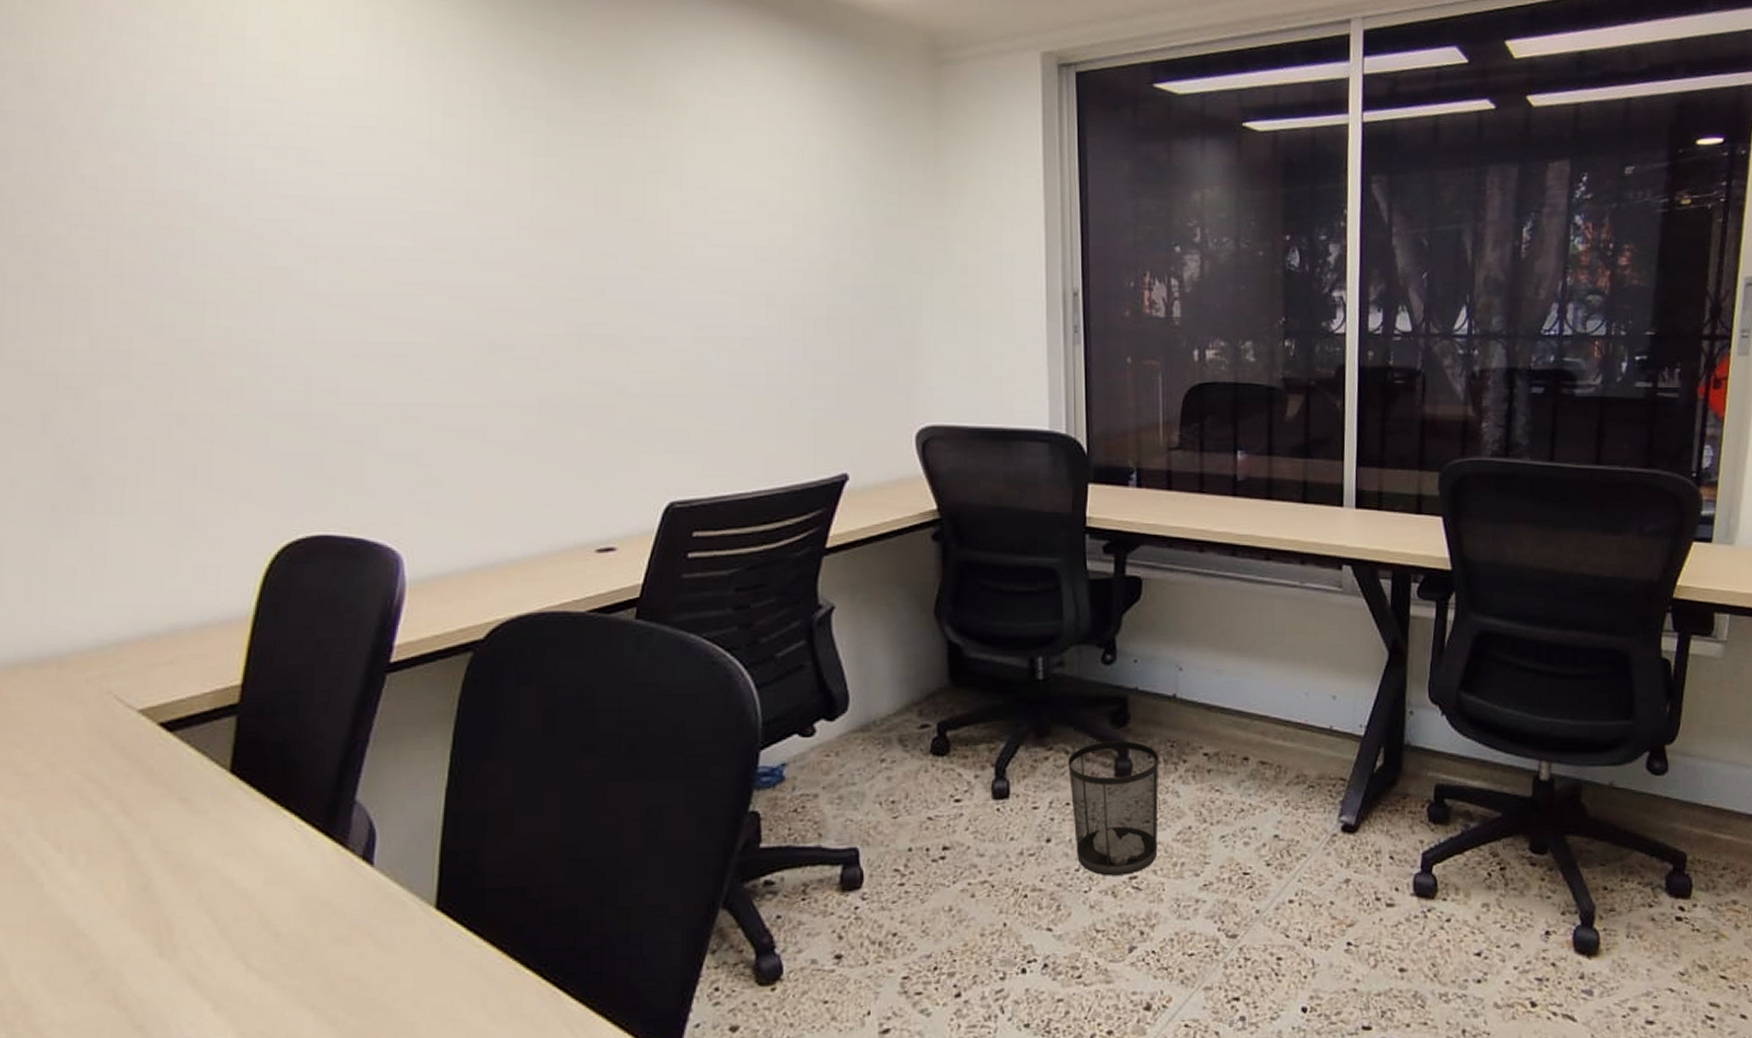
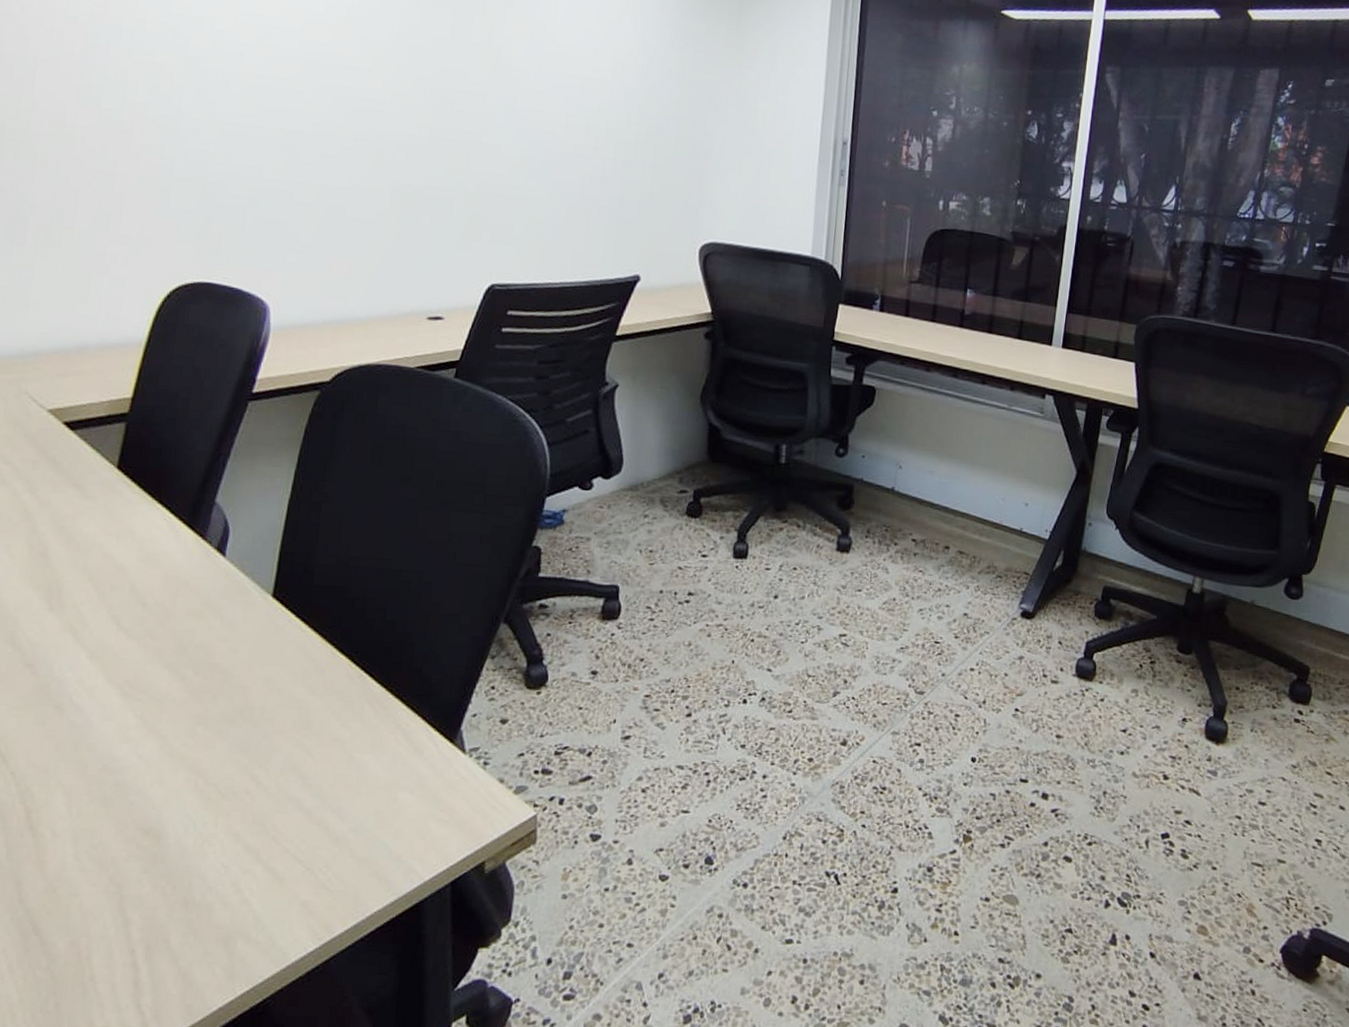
waste bin: present [1068,741,1159,876] -> none [798,520,875,633]

